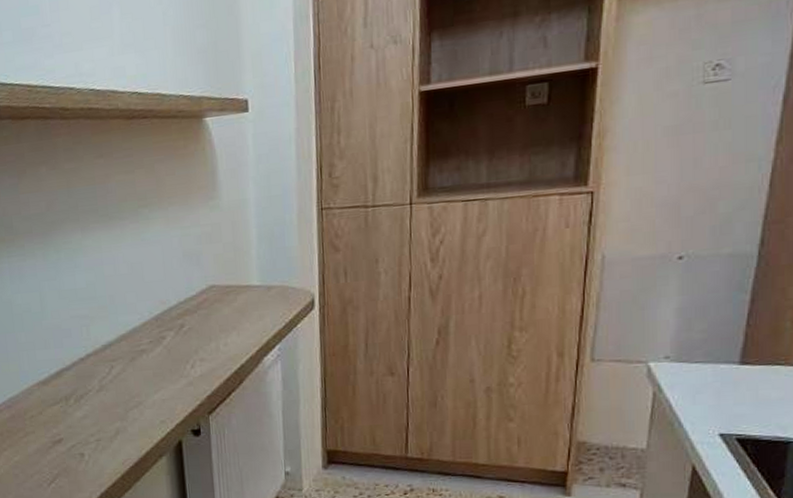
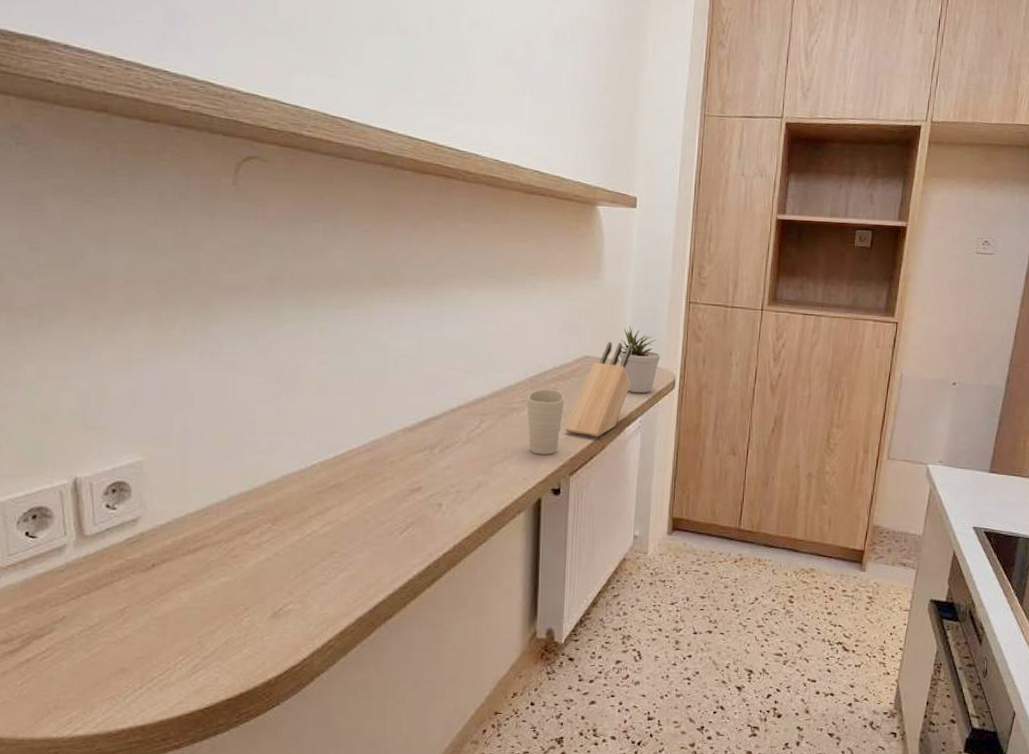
cup: none [154,325,194,396] -> present [527,389,565,455]
knife block: none [198,265,264,372] -> present [565,341,633,437]
potted plant: none [247,246,295,319] -> present [619,326,661,394]

